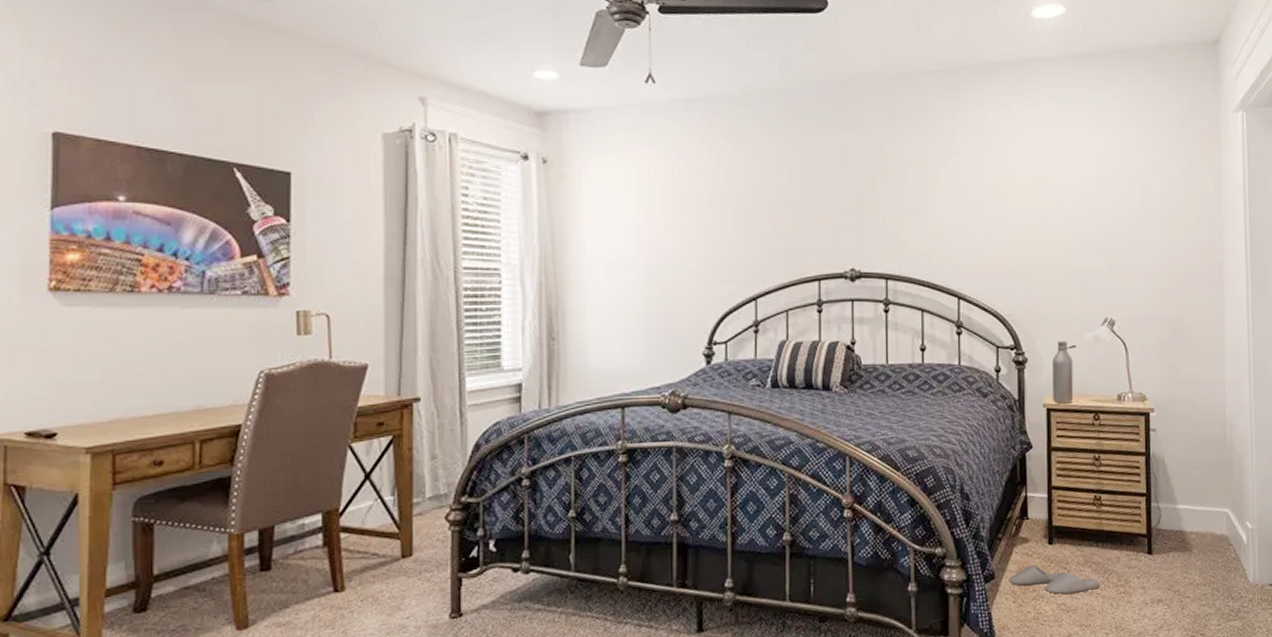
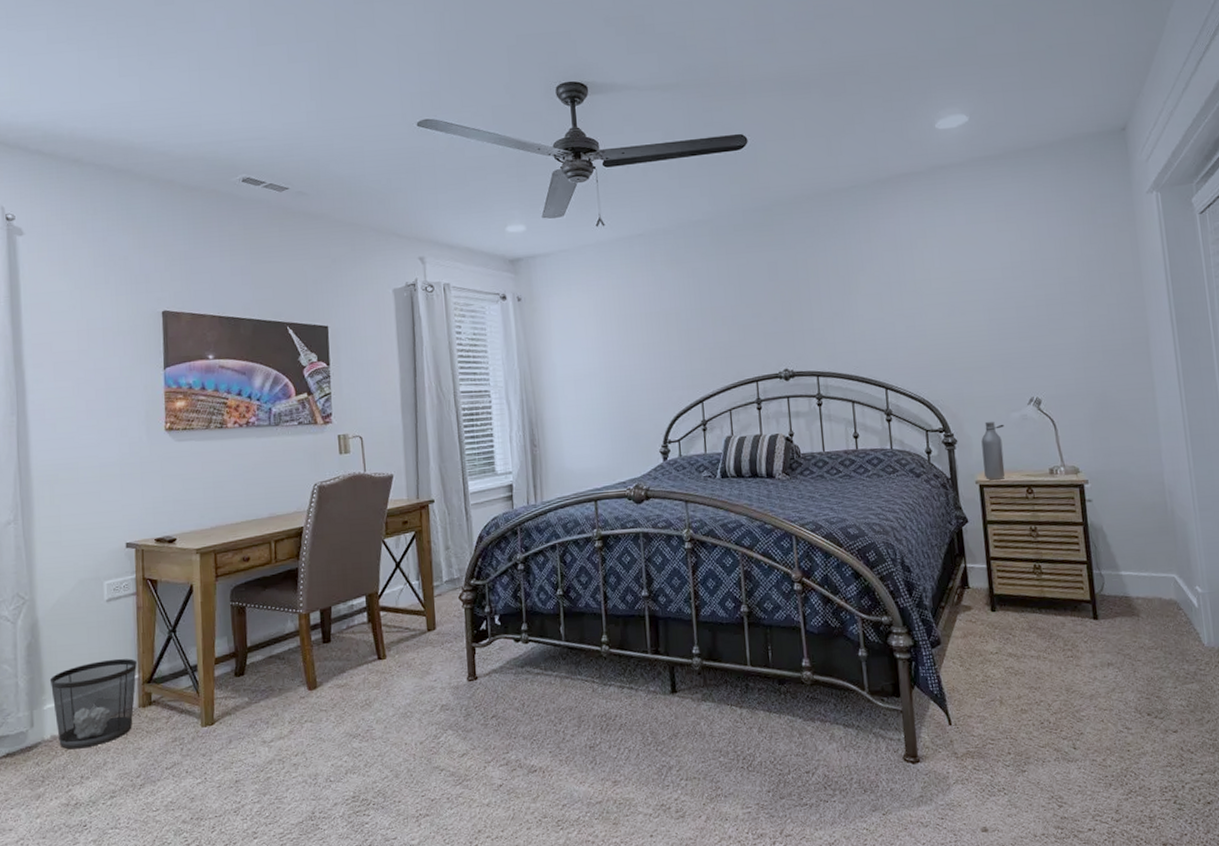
slippers: present [1009,564,1100,595] -> none [955,630,1046,659]

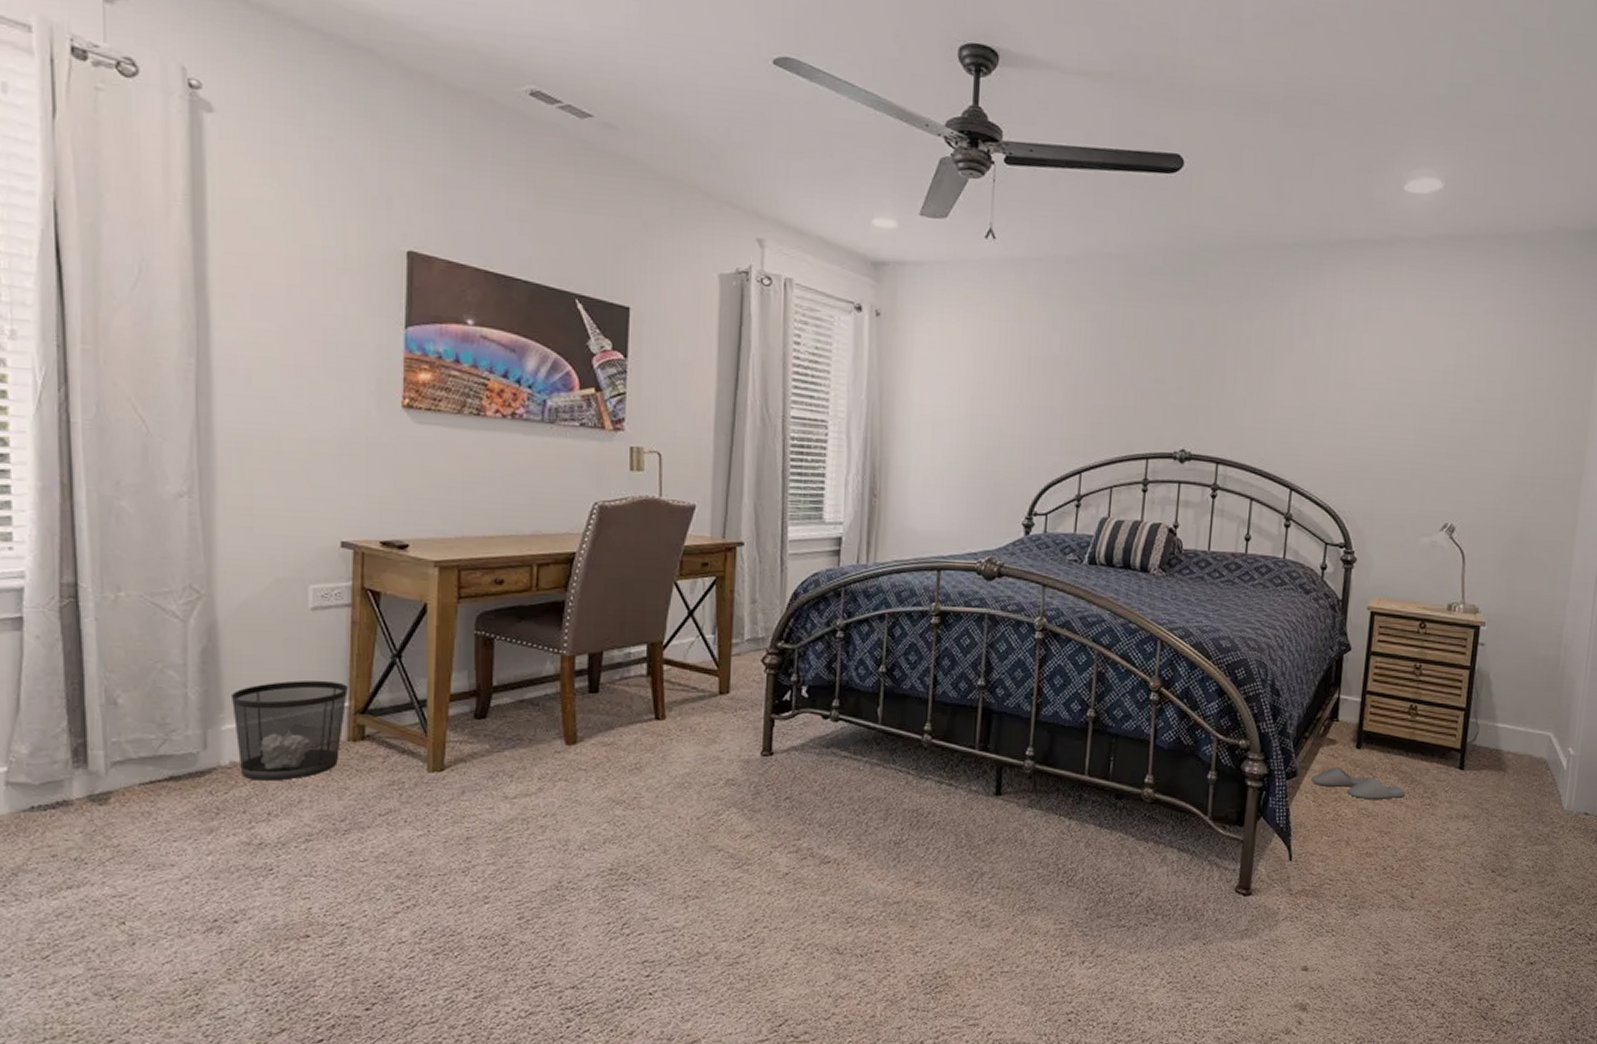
slippers: none [955,630,1046,659] -> present [1311,766,1405,800]
water bottle: present [981,421,1005,480] -> none [1379,542,1410,609]

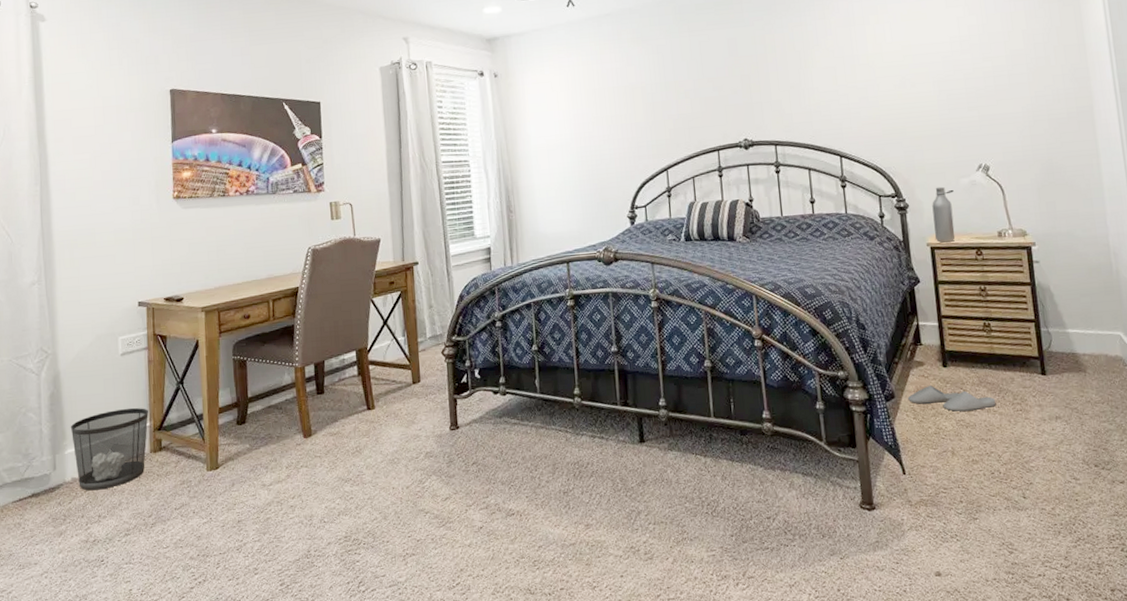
water bottle: none [1379,542,1410,609] -> present [932,186,956,243]

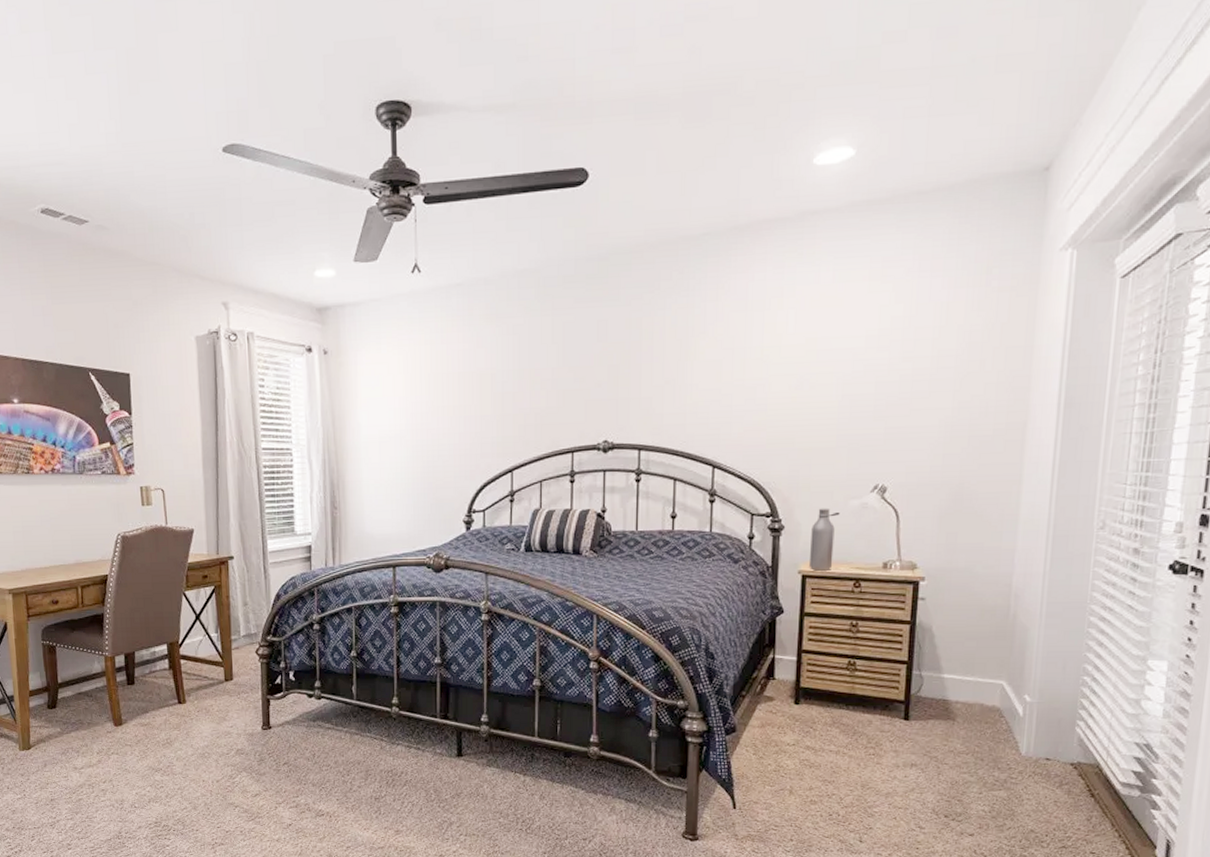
slippers: present [908,384,996,412] -> none [751,721,848,752]

